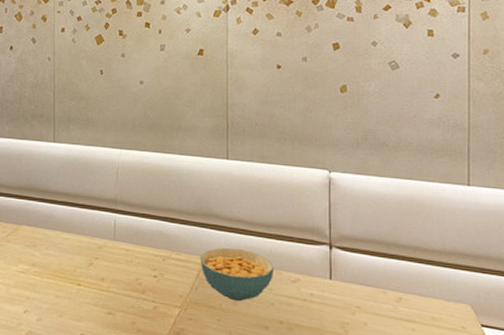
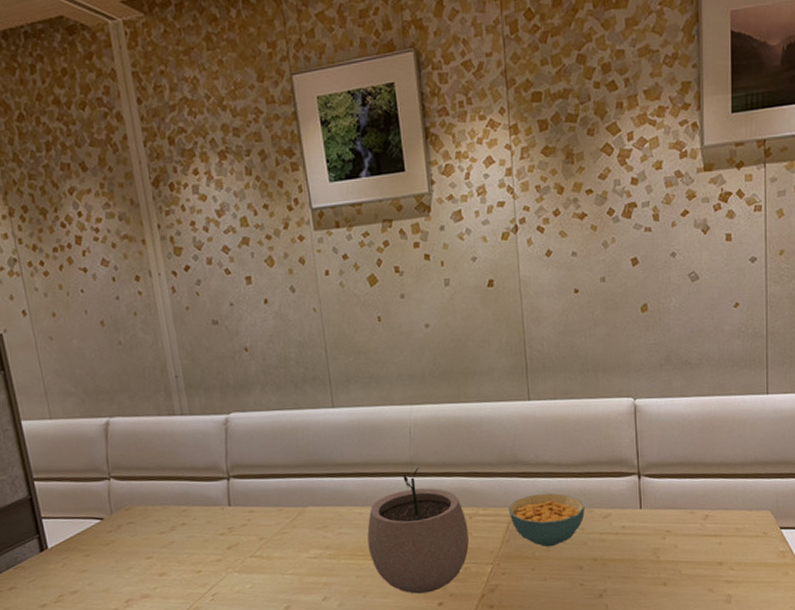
plant pot: none [69,204,161,324] -> present [367,466,469,594]

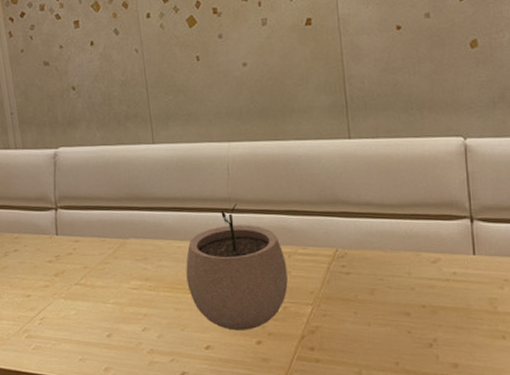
cereal bowl: present [508,493,585,547] -> none [328,234,411,291]

